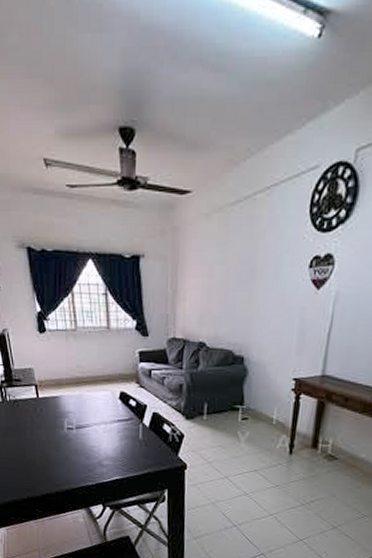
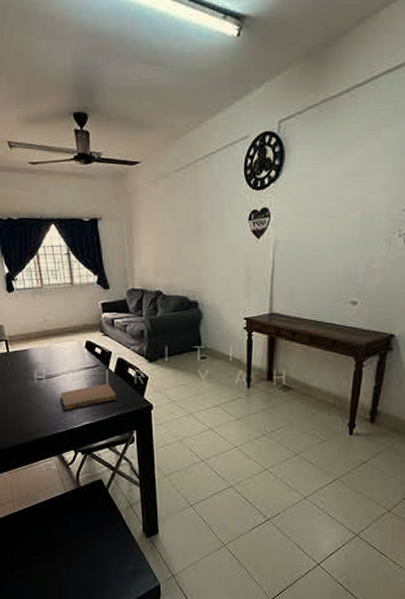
notebook: none [91,438,150,464] -> present [60,384,117,411]

